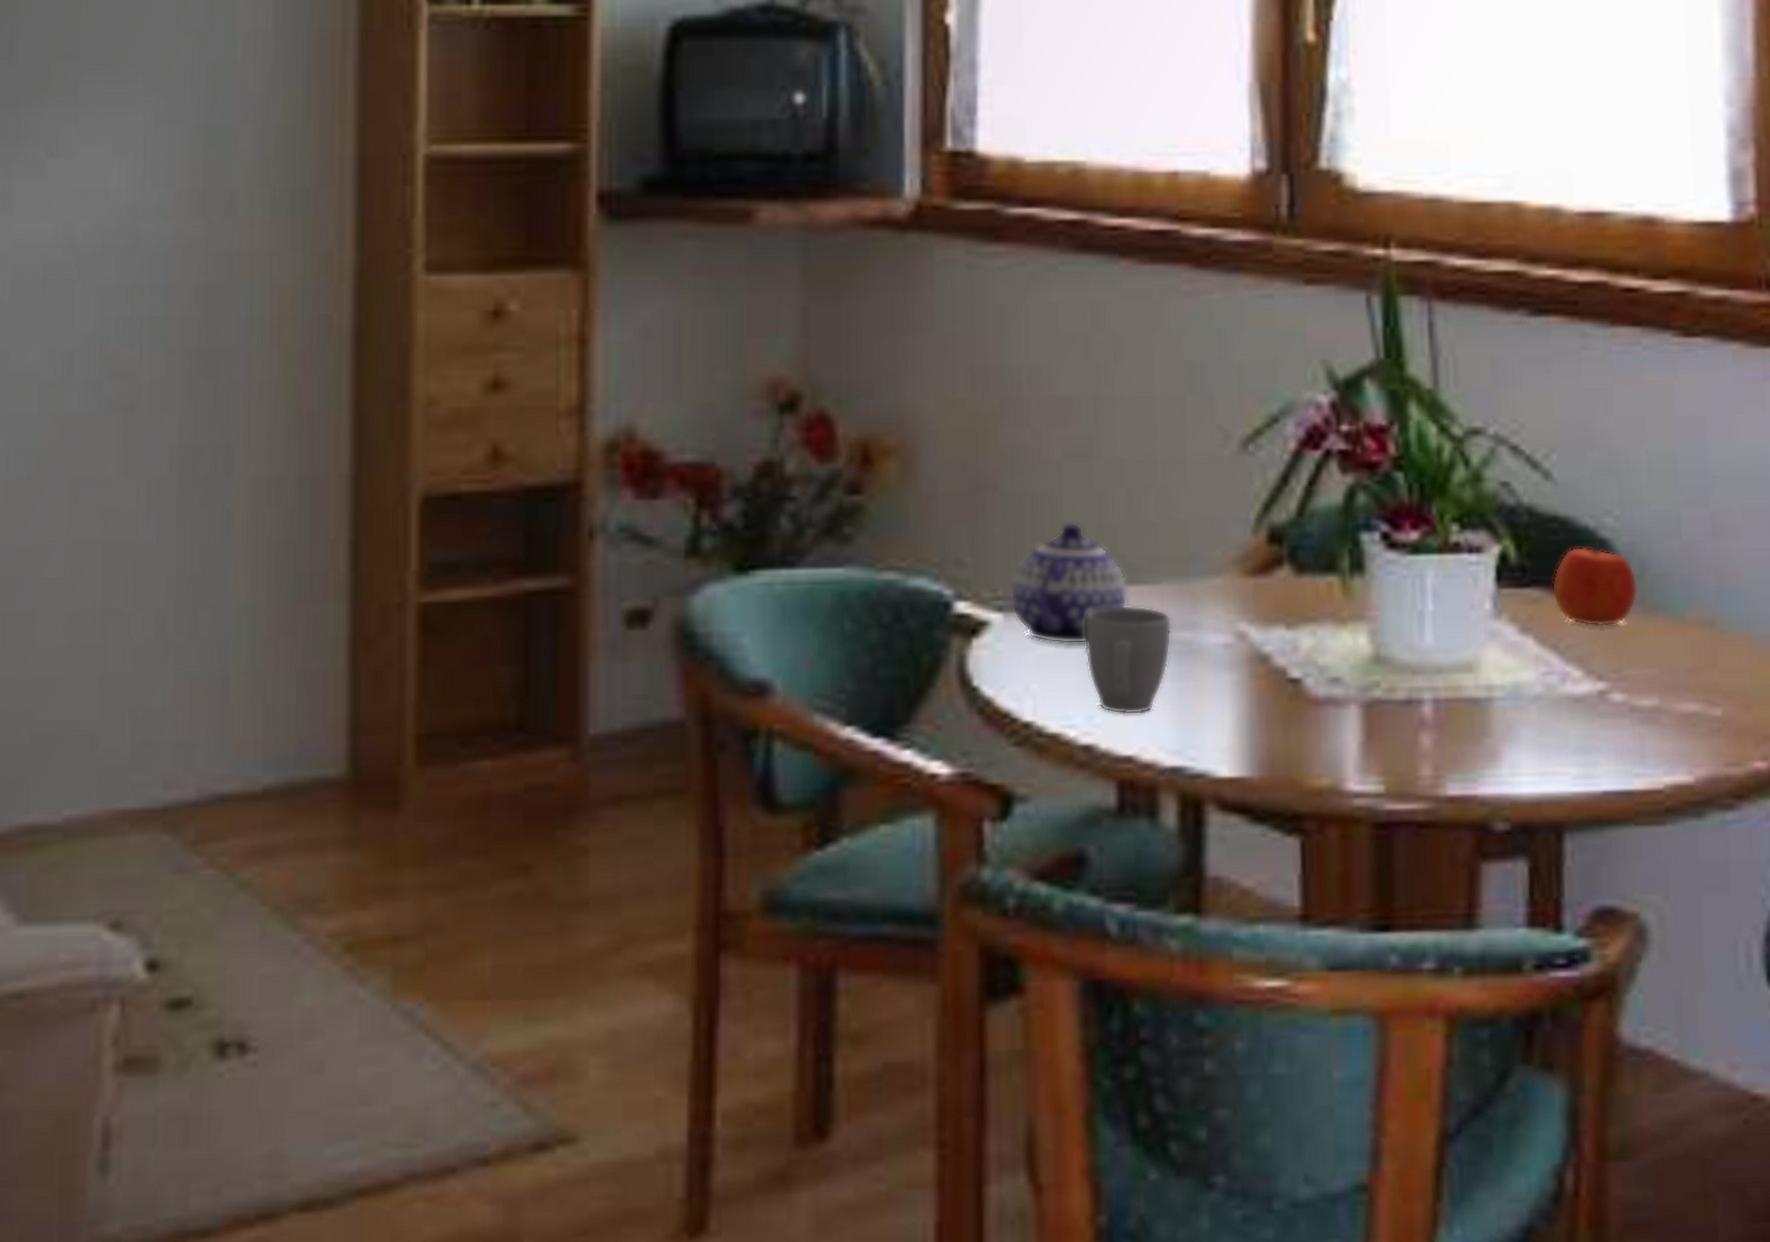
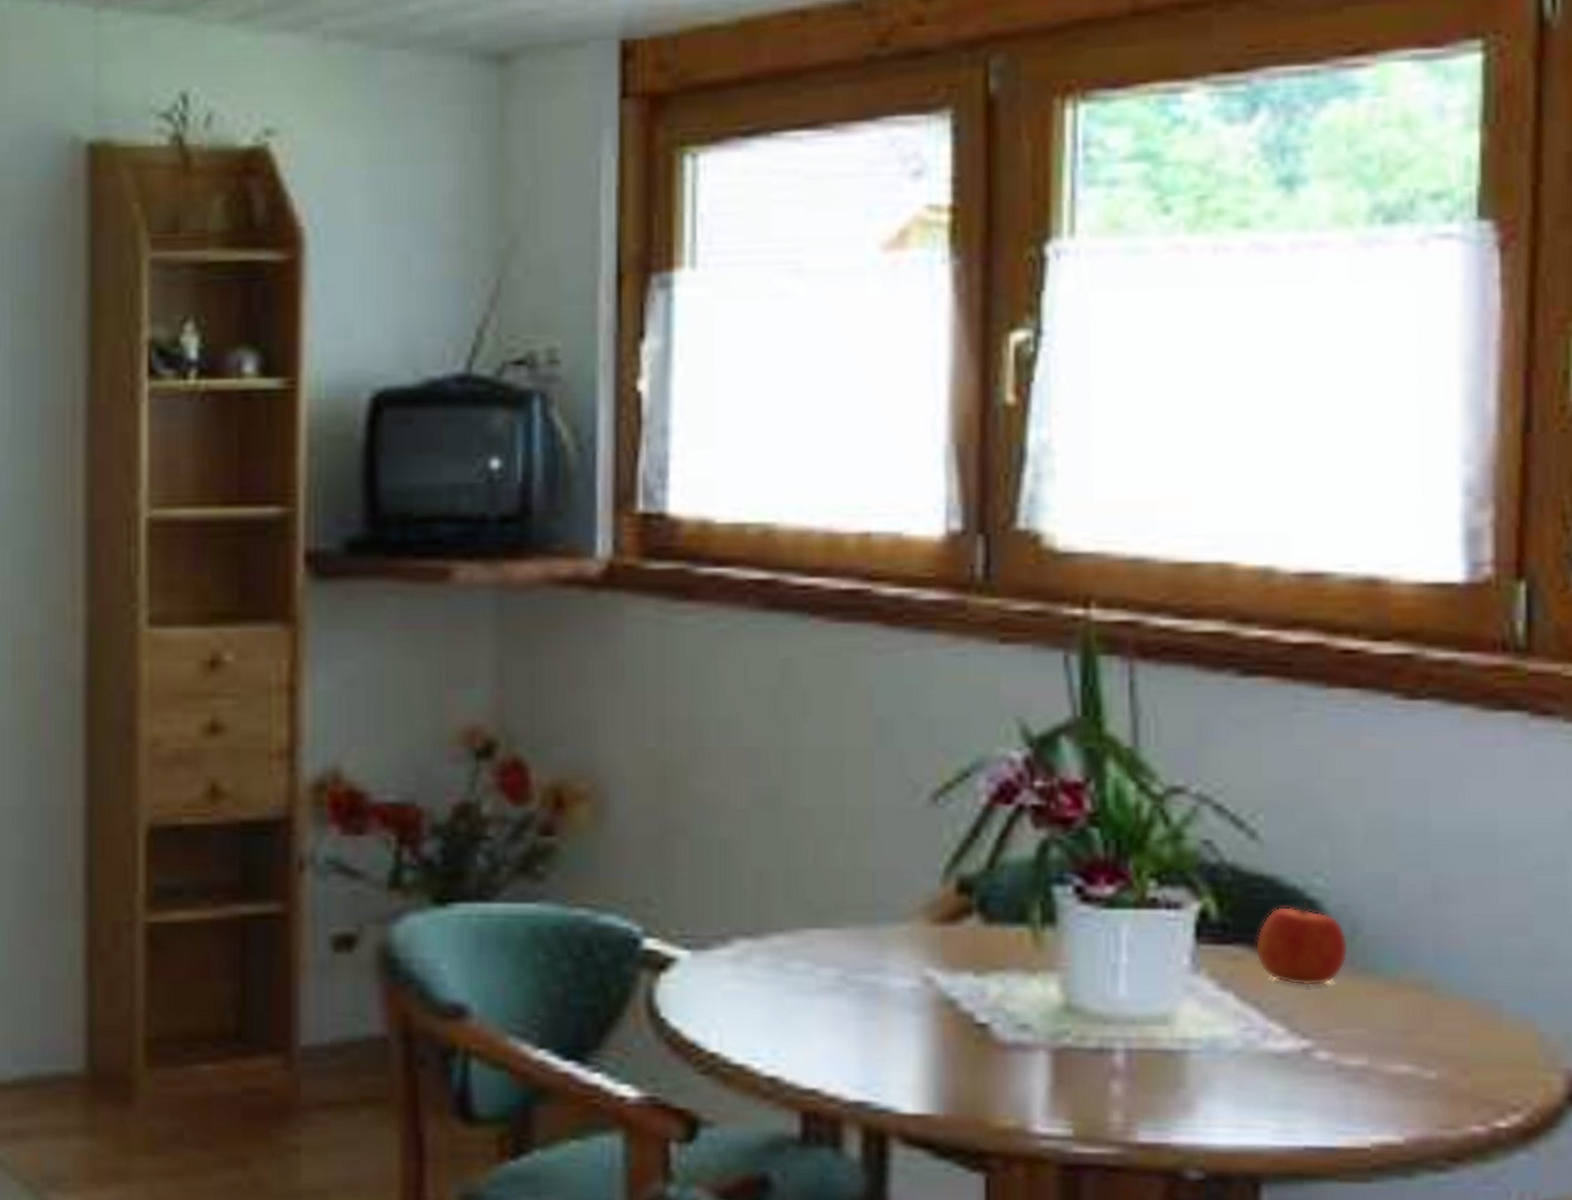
teapot: present [1010,522,1127,645] -> none [698,868,814,983]
mug: present [1083,605,1173,715] -> none [769,947,859,1051]

